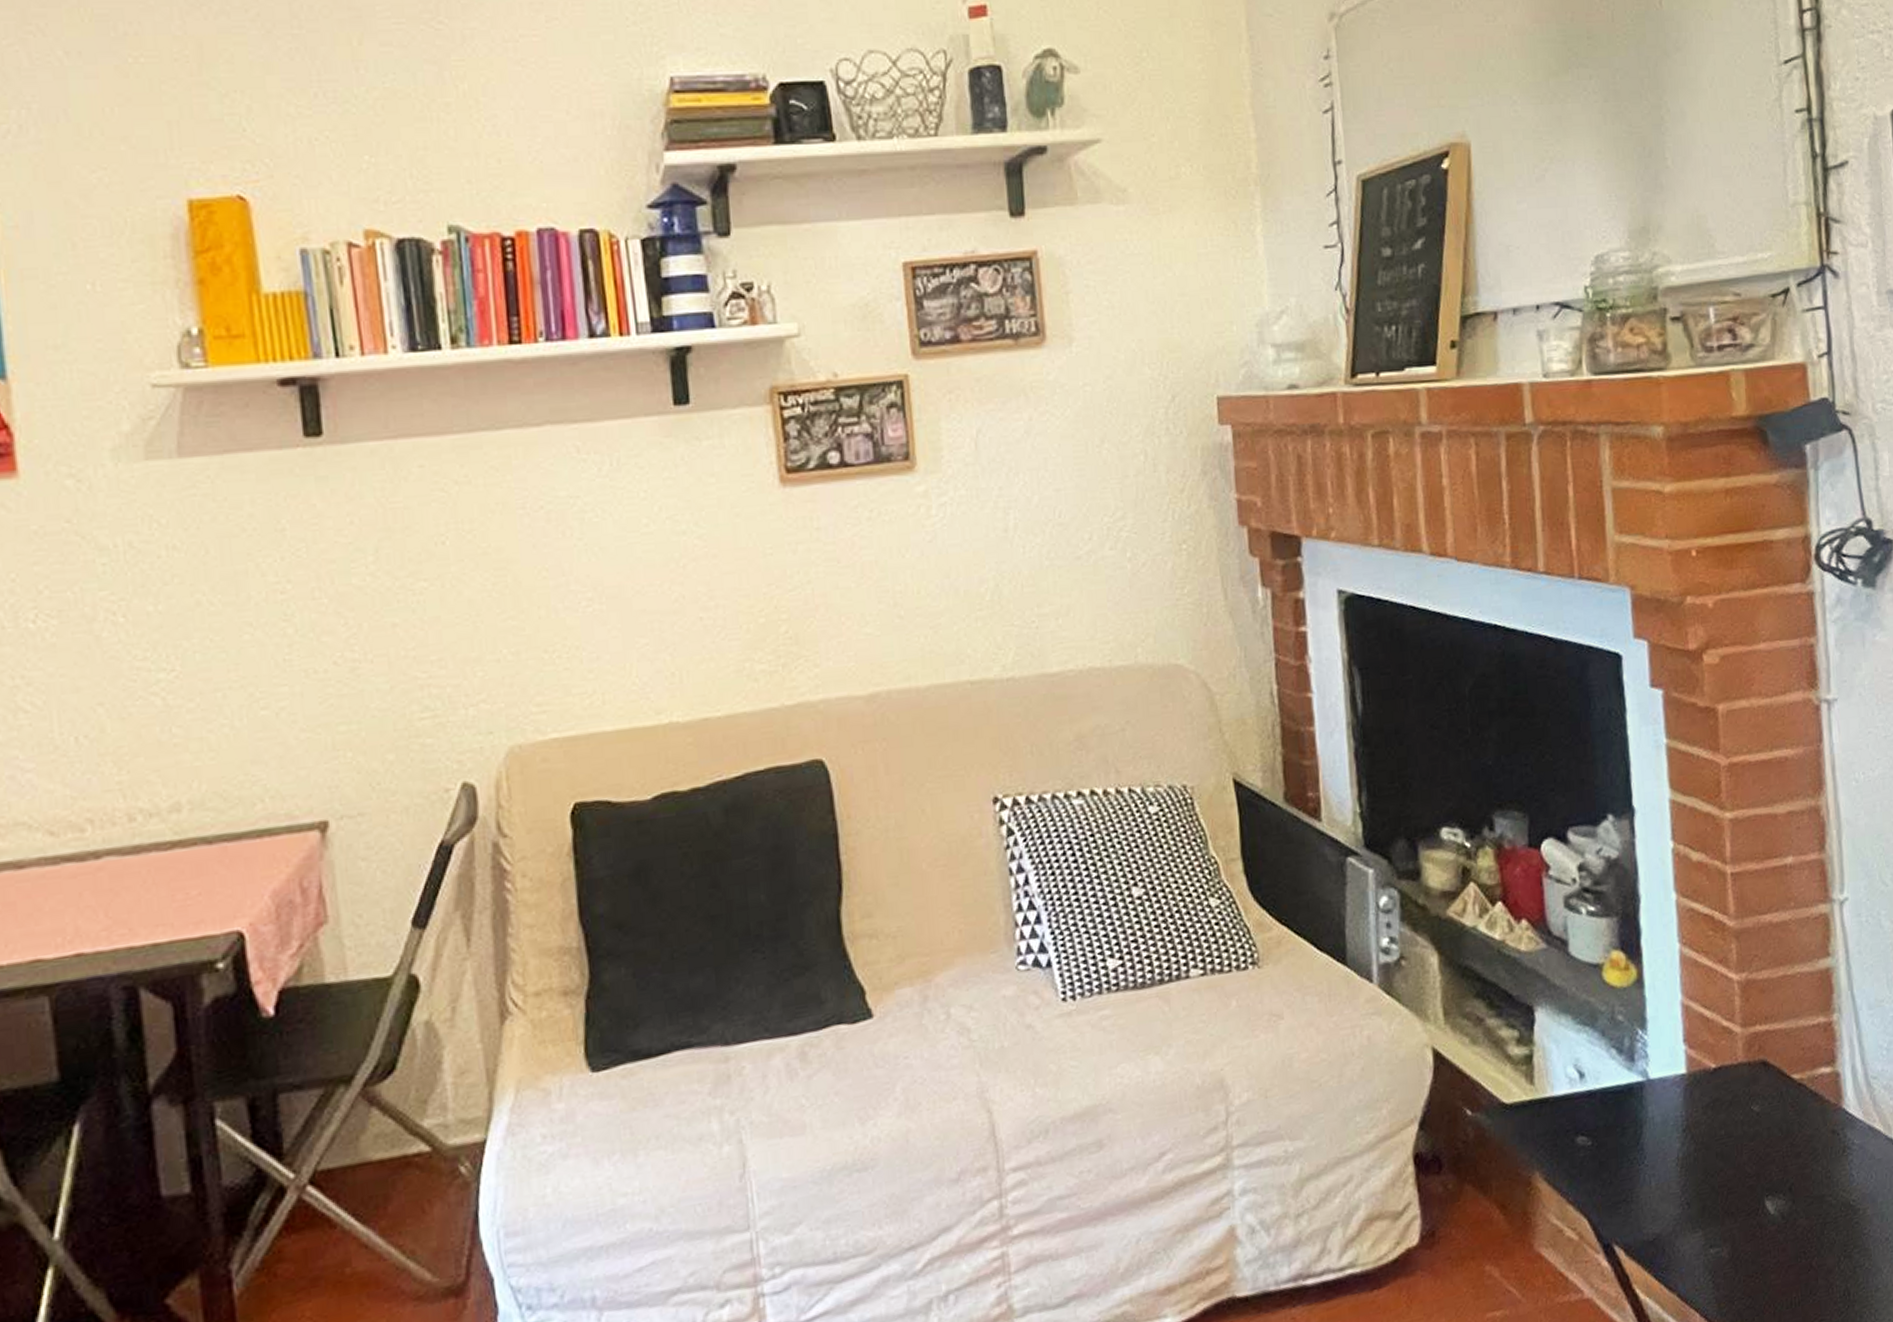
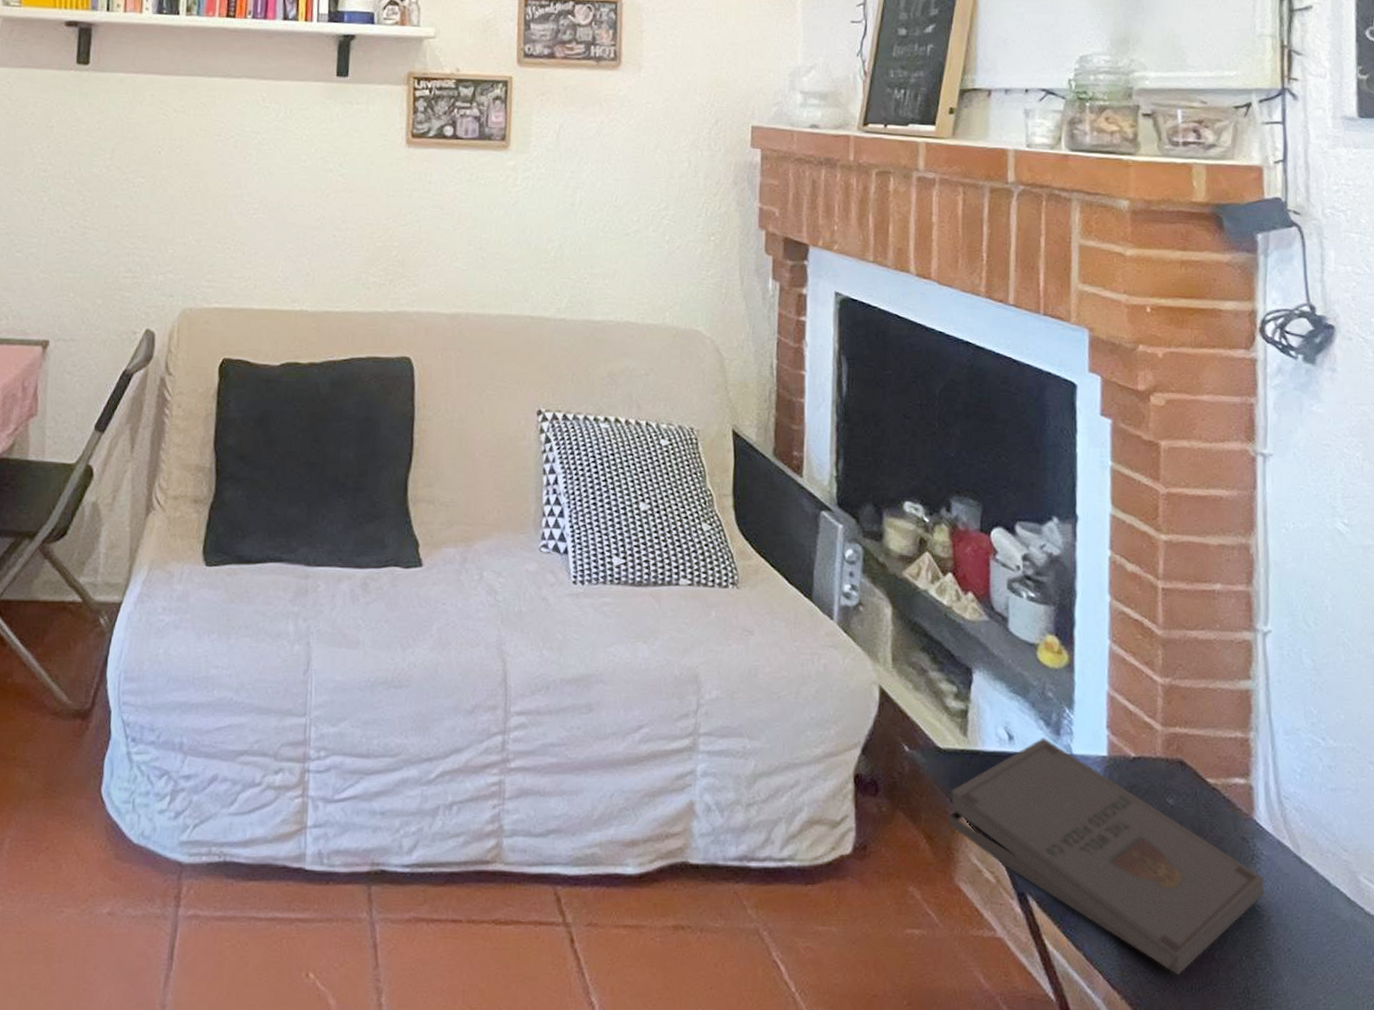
pizza box: none [1520,1067,1858,1293] -> present [948,738,1264,974]

